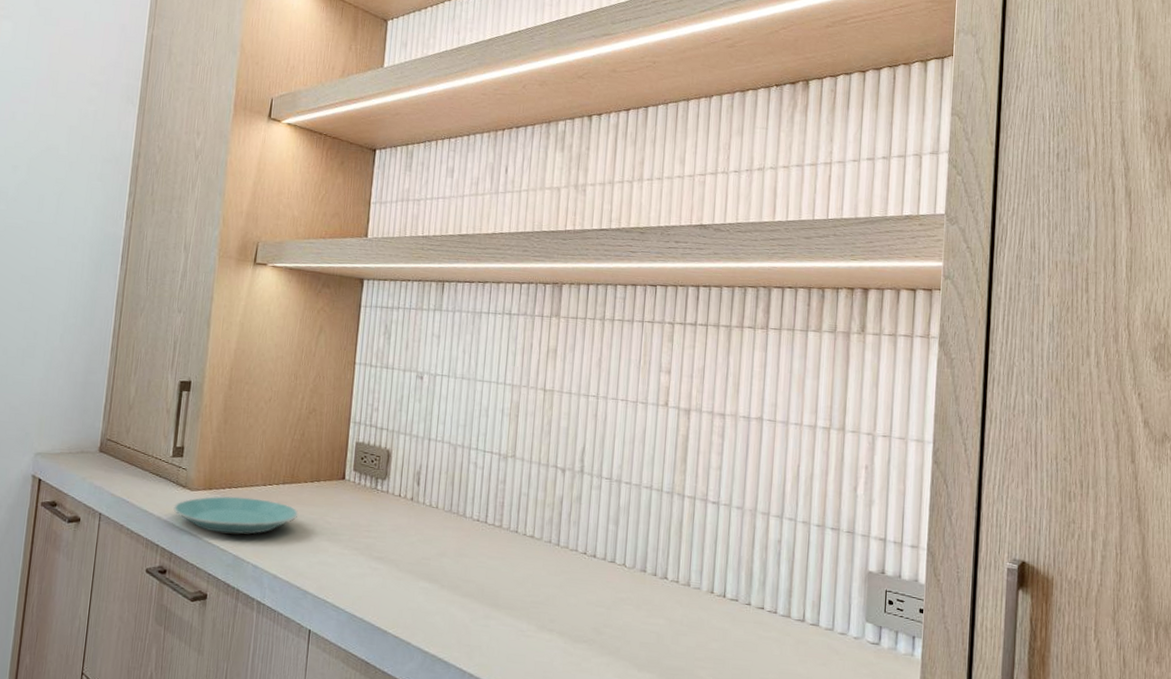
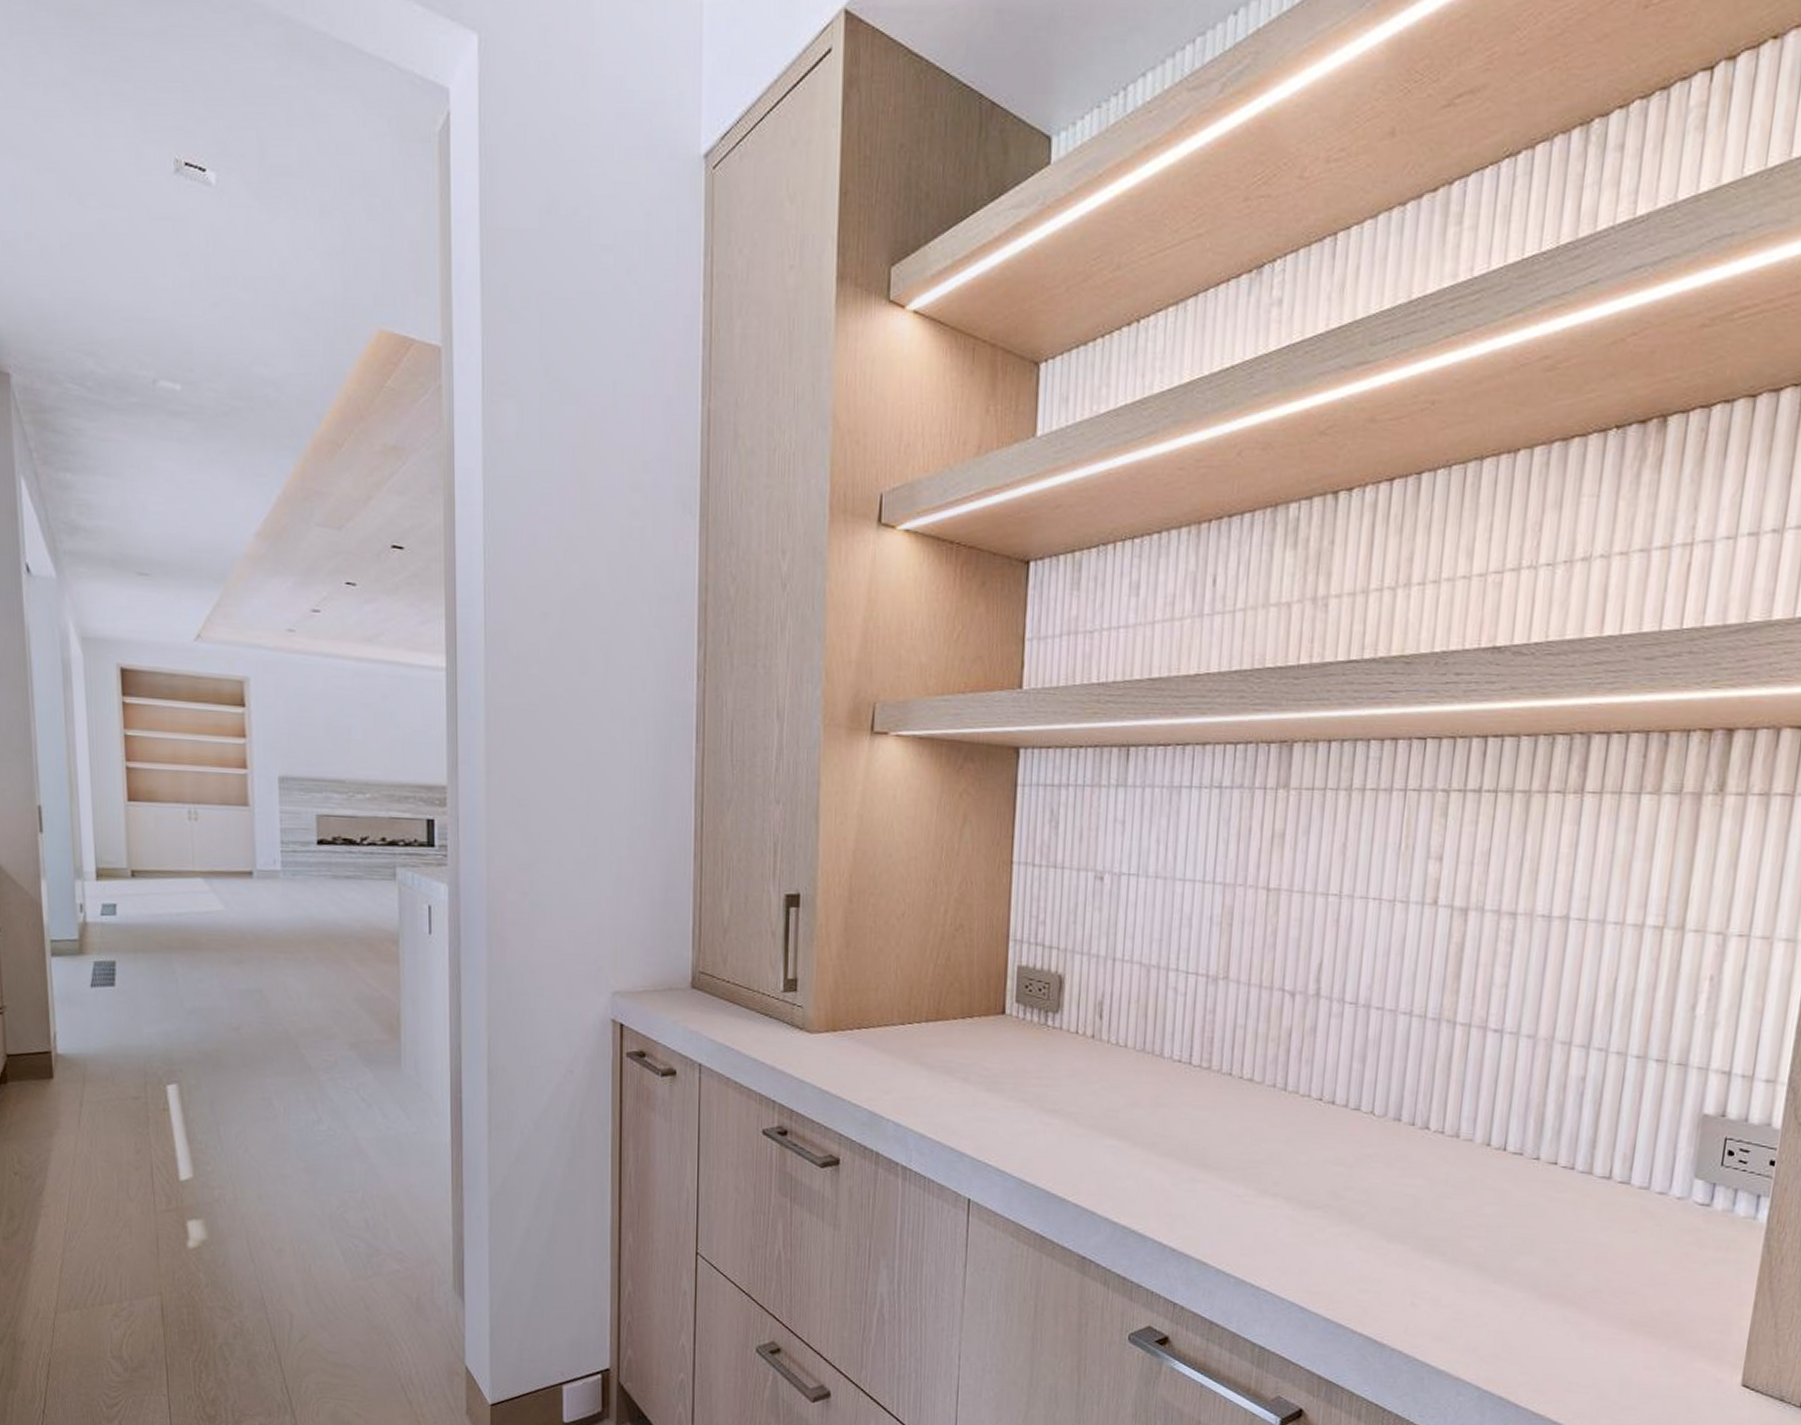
plate: present [173,495,299,535] -> none [790,1038,948,1086]

